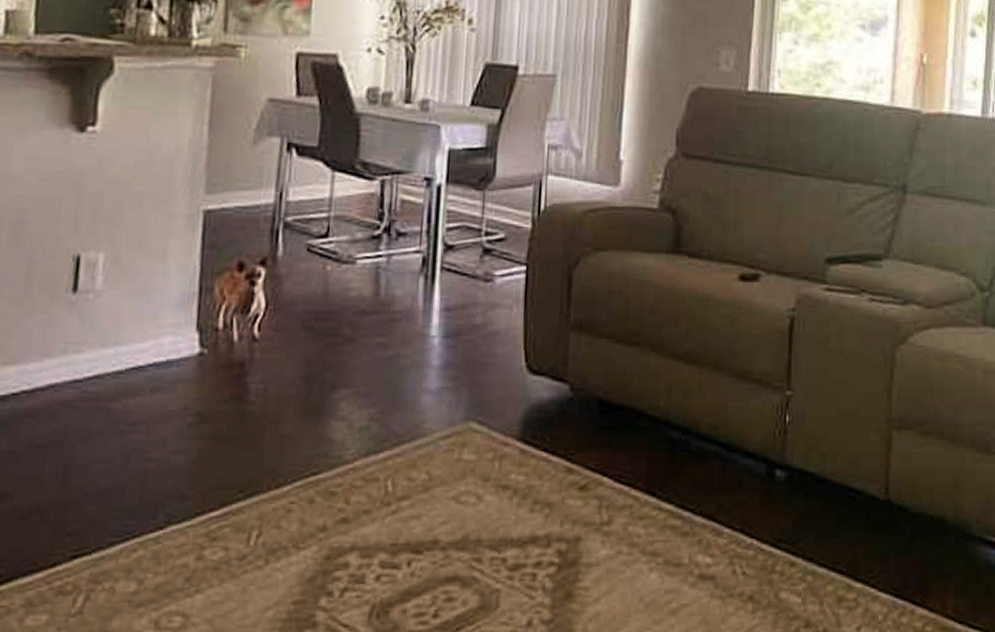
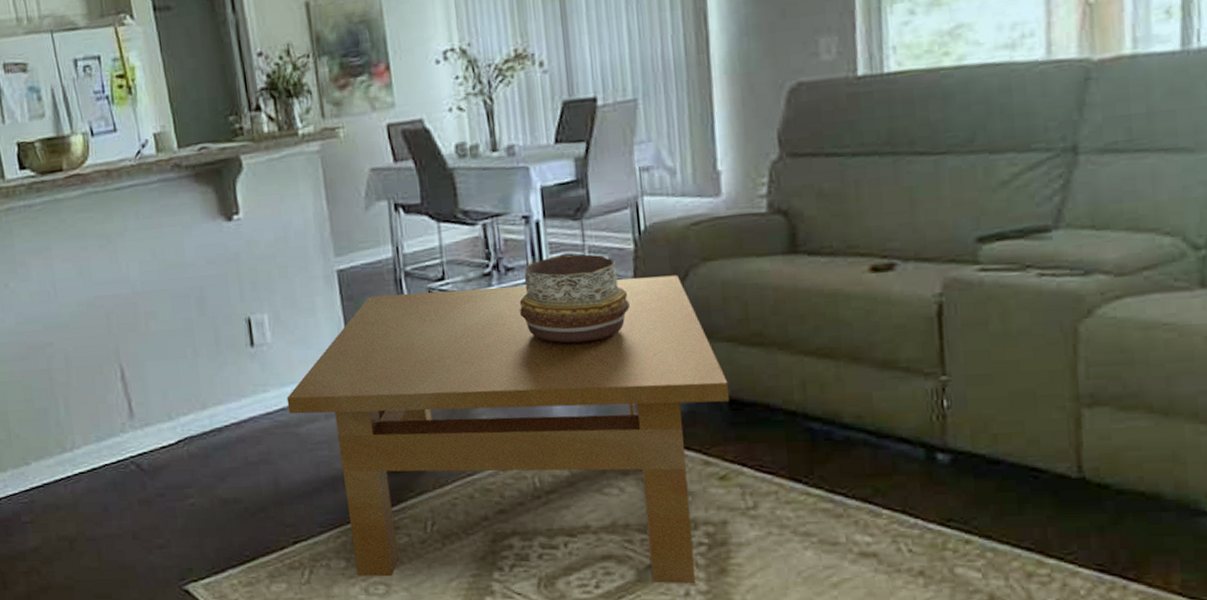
table: none [103,246,601,612] -> present [286,275,730,584]
decorative bowl: none [403,226,518,325] -> present [519,254,630,344]

